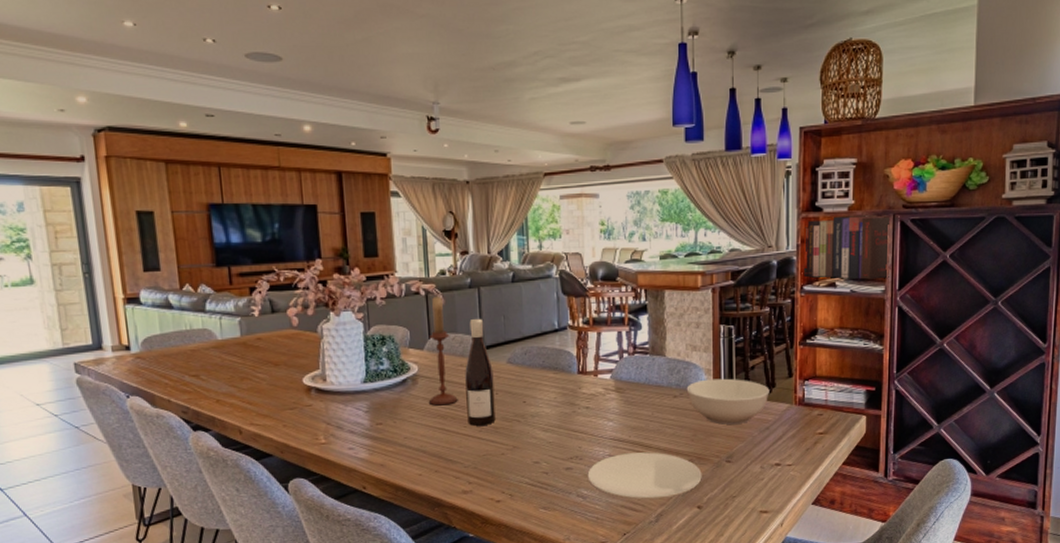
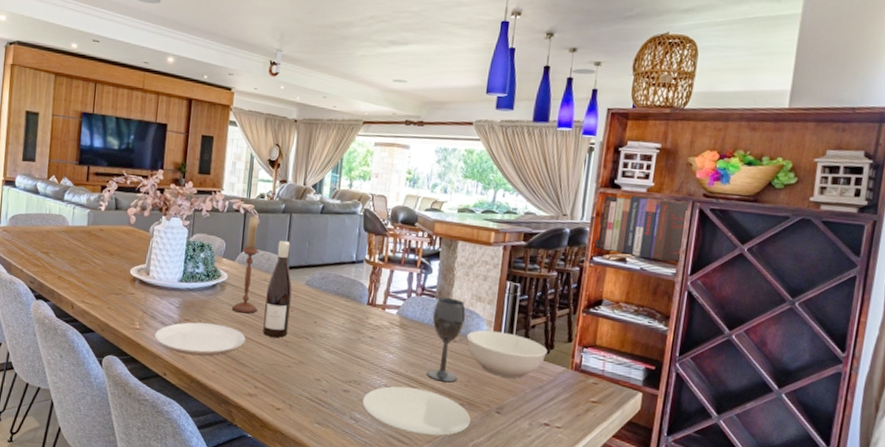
plate: none [345,422,450,462] -> present [155,322,246,356]
wine glass: none [648,351,683,441] -> present [427,297,466,383]

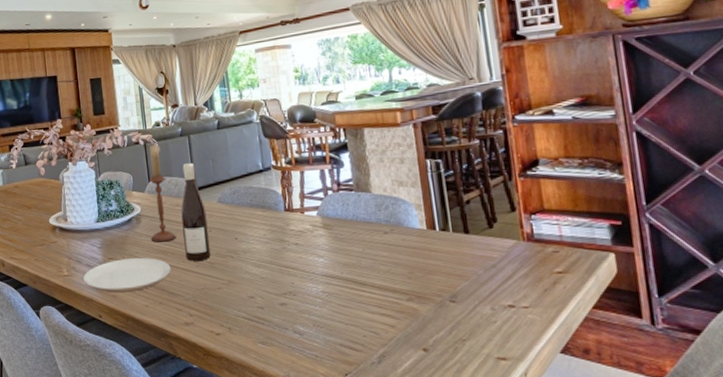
plate: present [362,386,471,437] -> none [302,289,425,340]
wine glass: present [427,297,466,383] -> none [354,188,398,278]
bowl: present [466,330,548,379] -> none [396,213,491,262]
books: present [595,195,688,262] -> none [508,38,619,107]

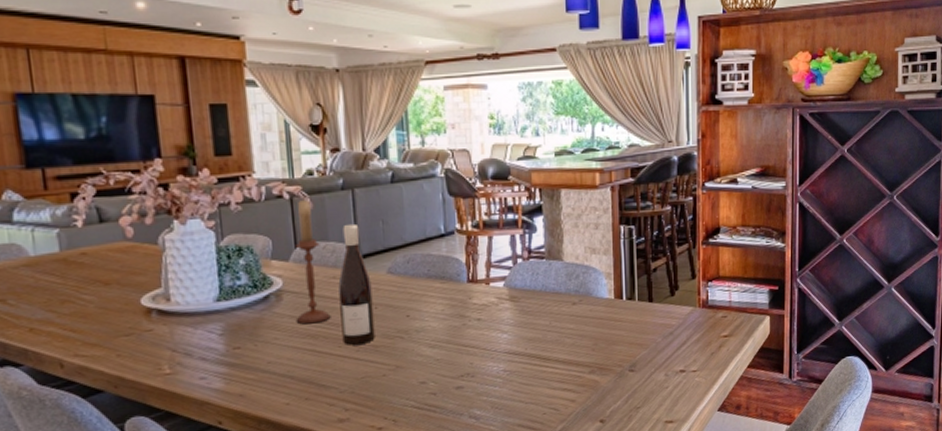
plate: present [83,257,171,293] -> none [195,344,322,392]

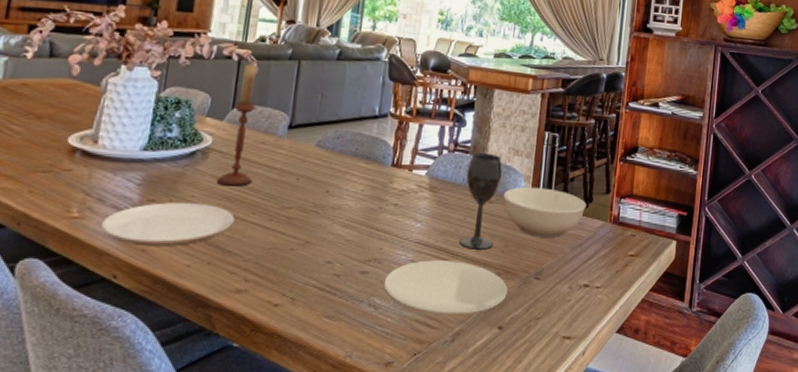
plate: none [195,344,322,392] -> present [101,202,235,247]
bottle: present [338,223,375,345] -> none [258,92,299,214]
plate: none [480,364,604,418] -> present [383,260,508,316]
wine glass: none [544,255,583,352] -> present [460,152,503,250]
bowl: none [586,282,673,332] -> present [503,186,587,238]

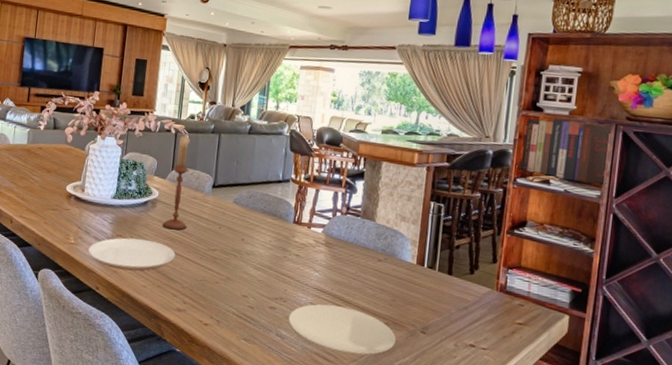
wine glass: present [460,152,503,250] -> none [352,216,391,302]
bowl: present [503,186,587,238] -> none [391,250,472,299]
books: none [630,40,711,105] -> present [518,118,611,184]

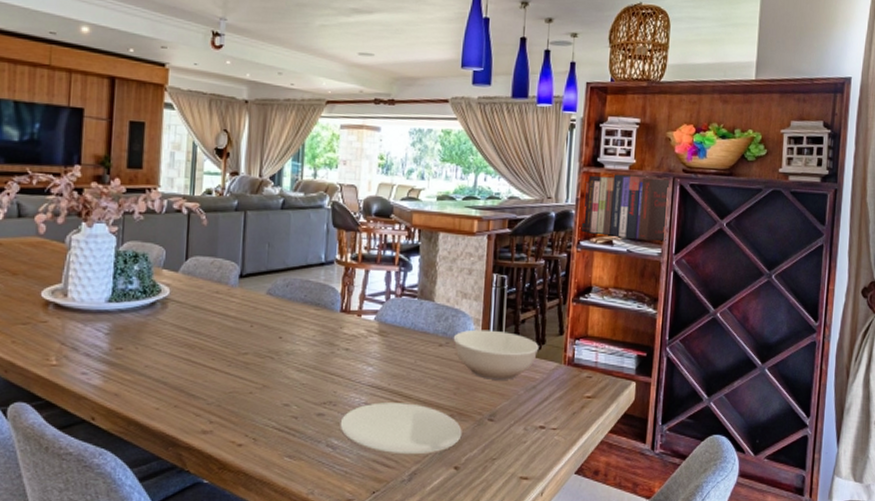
plate: present [88,237,175,271] -> none [78,349,196,391]
candlestick: present [162,134,190,230] -> none [176,214,209,334]
bowl: none [391,250,472,299] -> present [453,329,539,380]

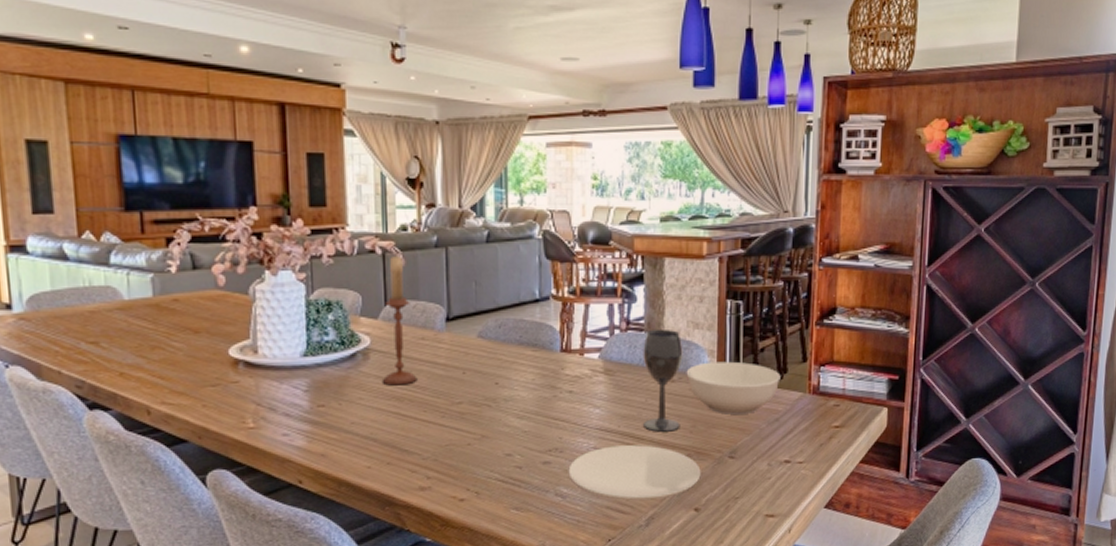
candlestick: none [176,214,209,334] -> present [381,253,417,386]
wine glass: none [412,296,452,392] -> present [643,328,683,432]
books: present [582,174,669,241] -> none [823,180,920,253]

